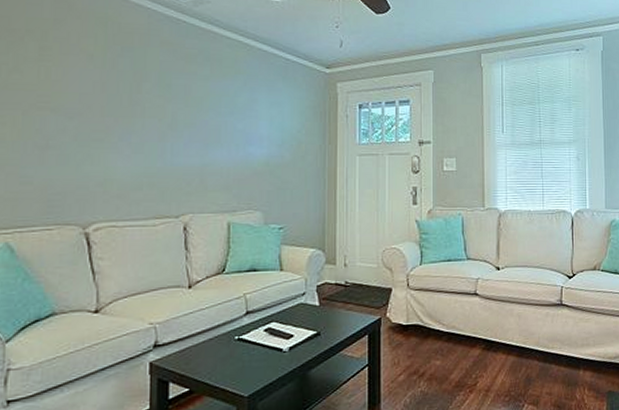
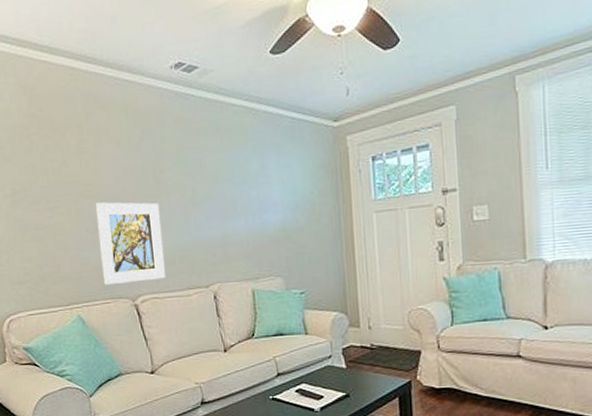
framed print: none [47,116,132,208] -> present [95,202,166,285]

